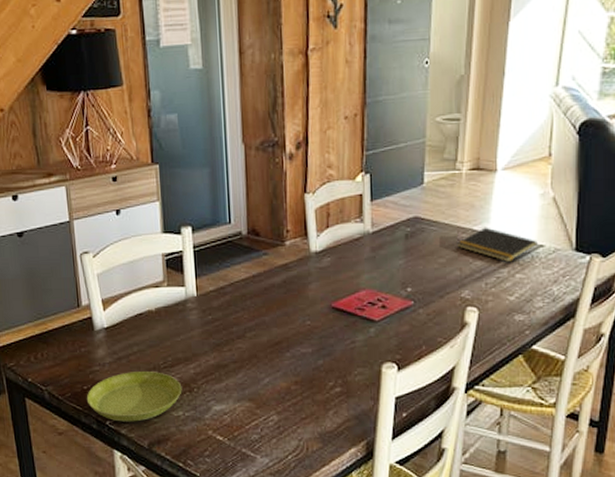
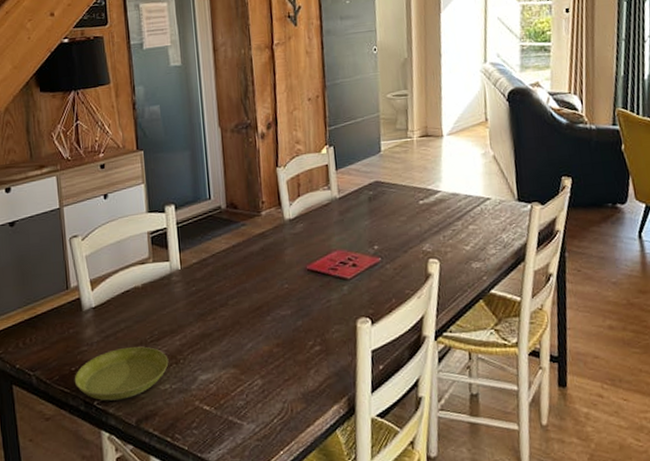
notepad: present [456,227,538,263] -> none [414,185,485,216]

